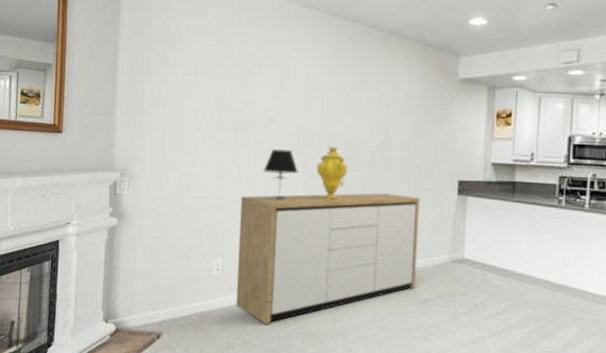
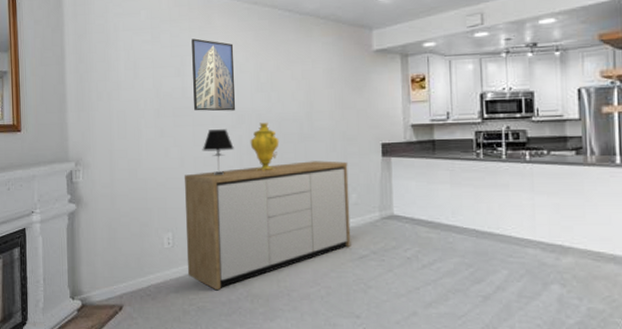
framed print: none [258,47,308,131] -> present [192,38,235,112]

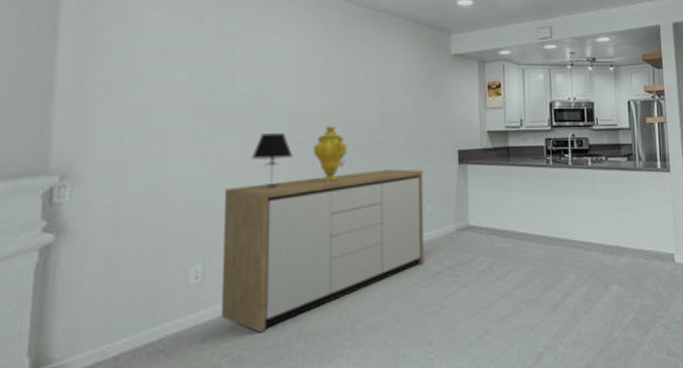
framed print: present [192,38,235,112] -> none [244,26,299,112]

